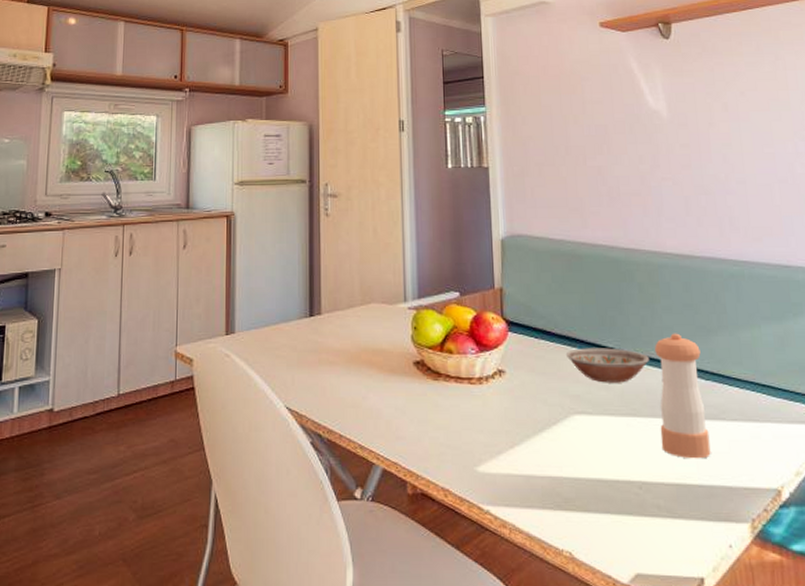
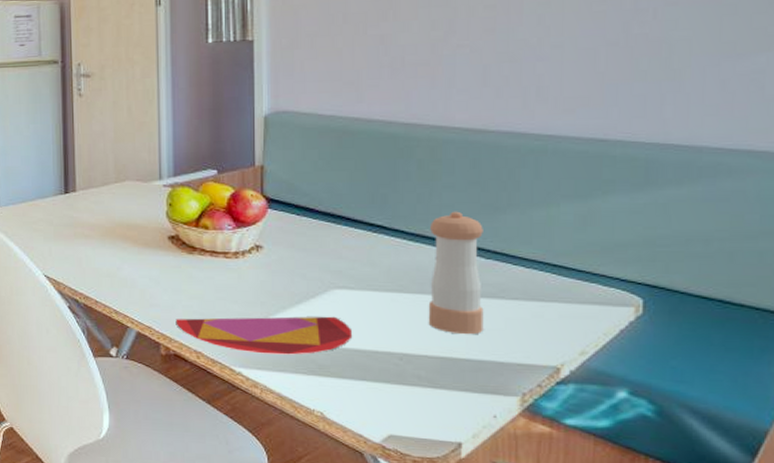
plate: none [422,444,594,489] -> present [175,316,353,355]
bowl: present [565,348,649,383] -> none [329,225,422,260]

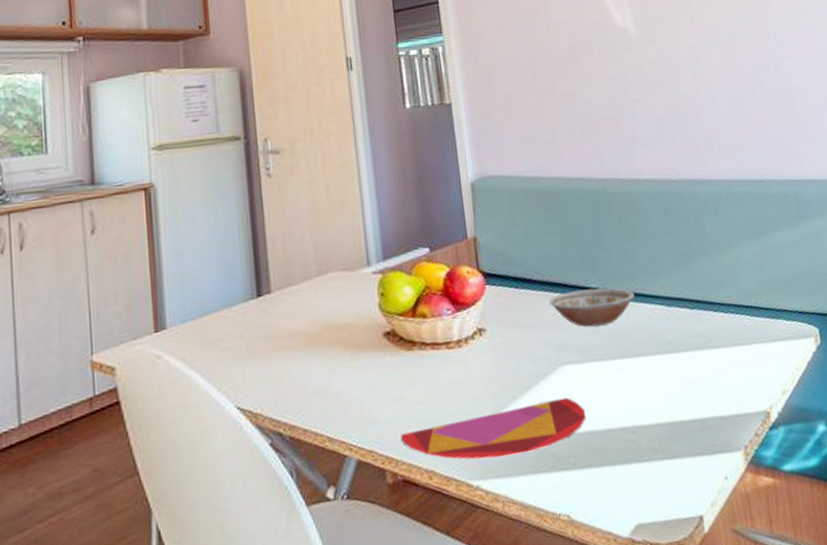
bowl: none [329,225,422,260] -> present [548,287,634,327]
pepper shaker: present [428,211,484,335] -> none [639,263,701,394]

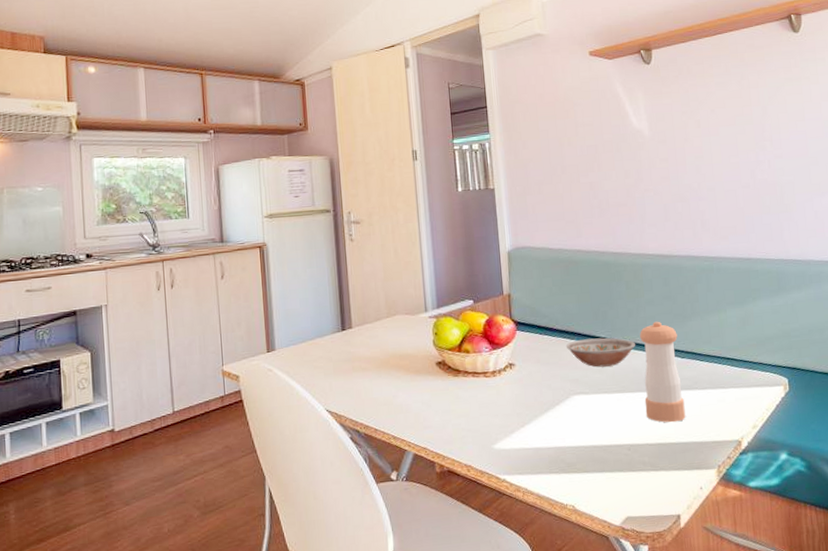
plate: present [400,397,587,460] -> none [447,419,591,460]
pepper shaker: none [639,263,701,394] -> present [640,321,686,423]

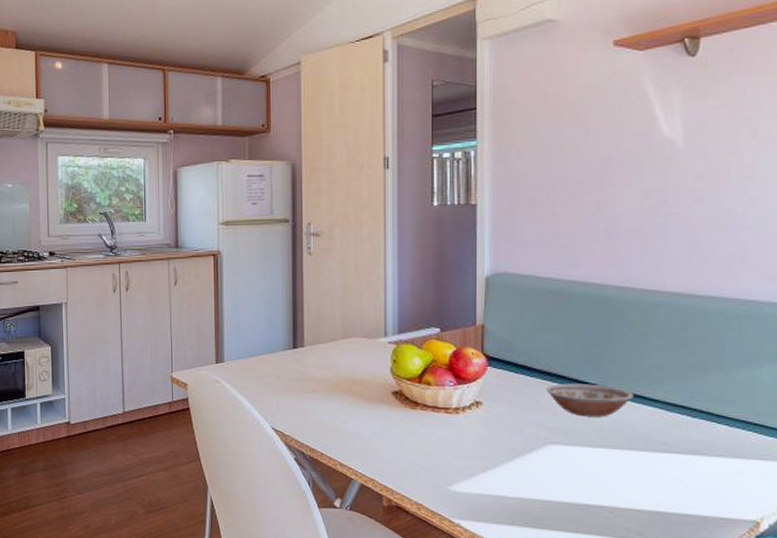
pepper shaker: present [640,321,686,423] -> none [637,371,690,490]

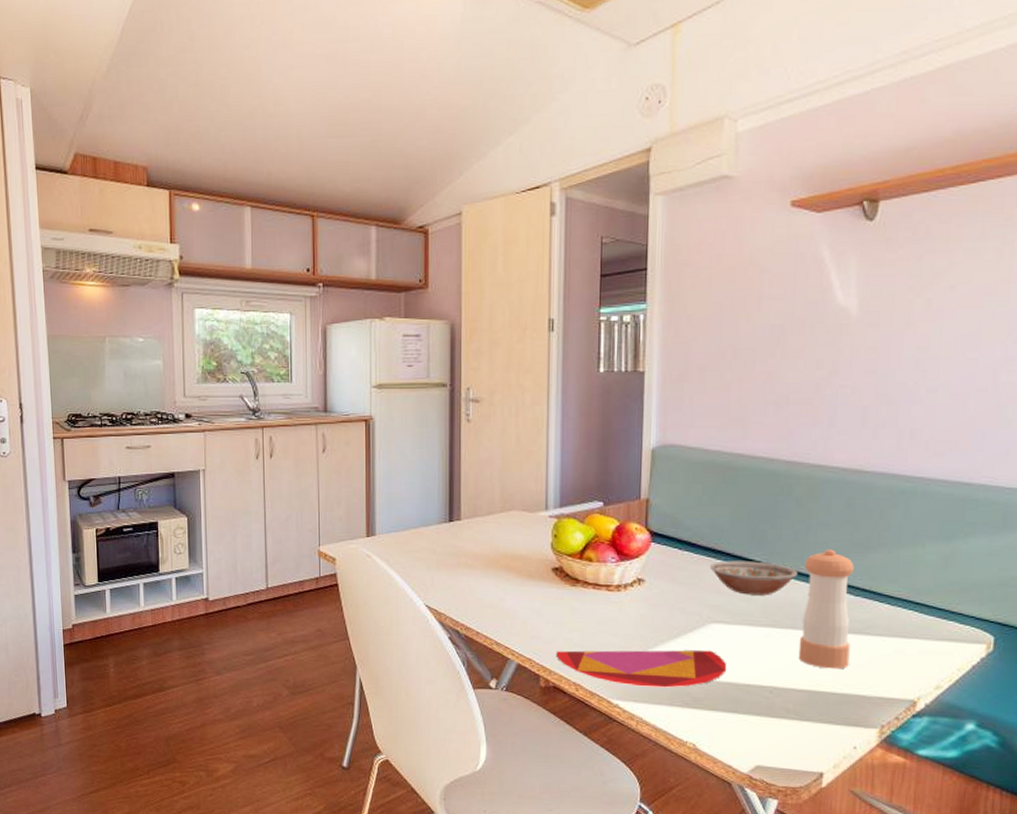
plate: none [398,470,566,508] -> present [556,650,727,688]
pepper shaker: none [637,371,690,490] -> present [798,549,854,669]

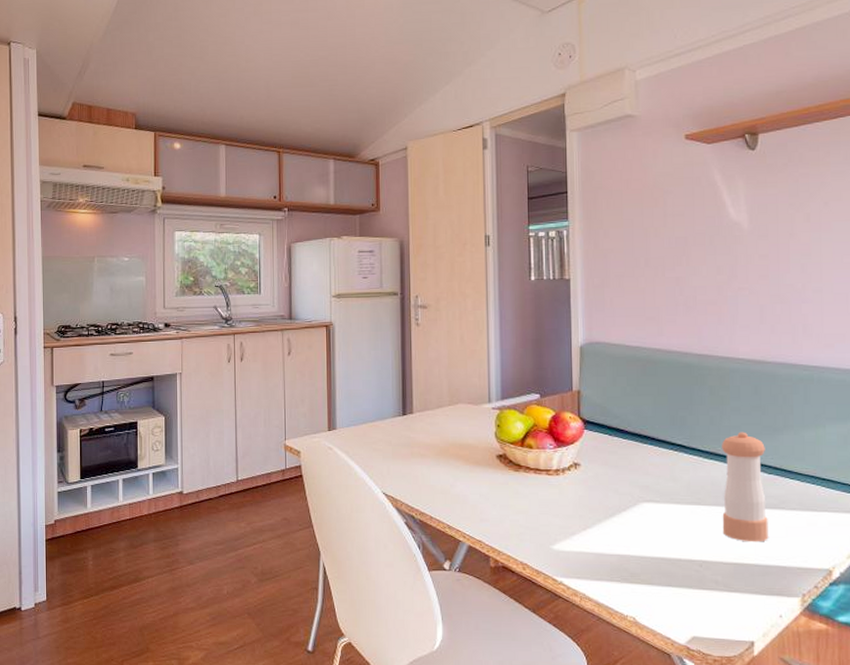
plate: present [556,650,727,688] -> none [503,527,659,564]
bowl: present [709,560,797,596] -> none [637,444,716,476]

